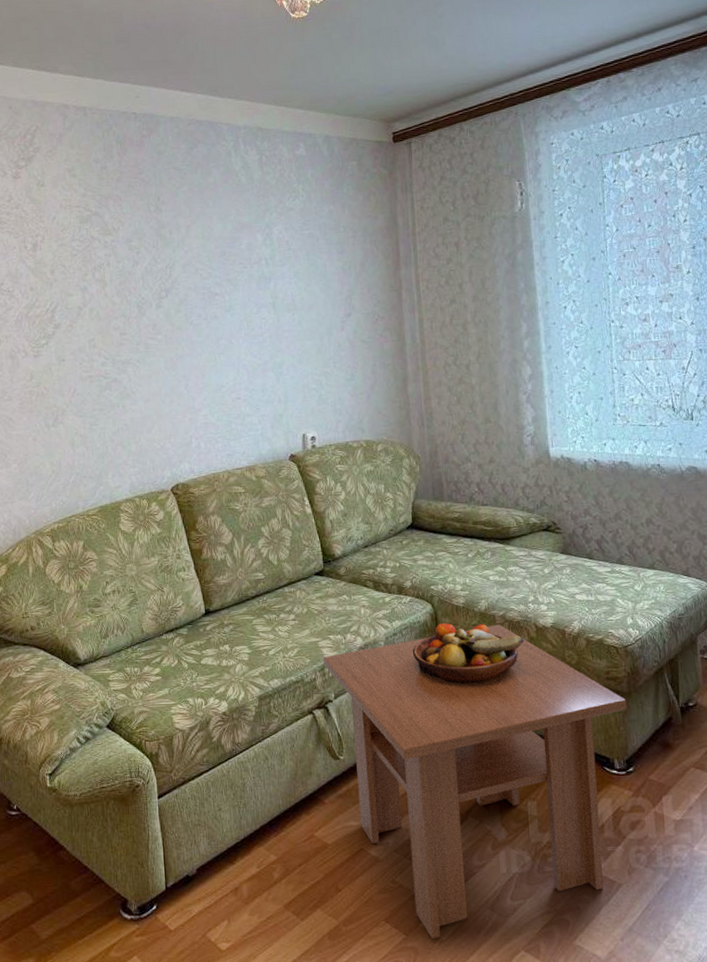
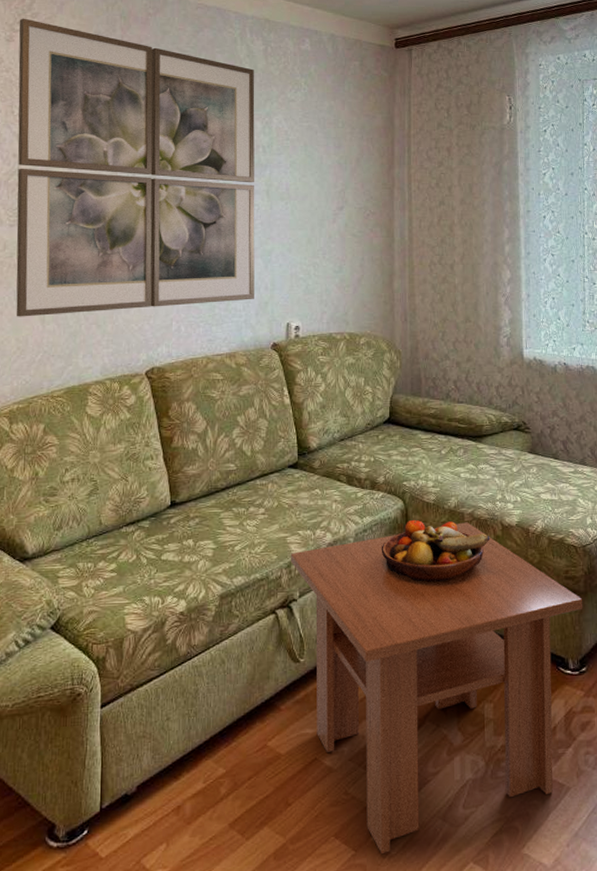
wall art: none [23,154,269,443] -> present [16,18,255,317]

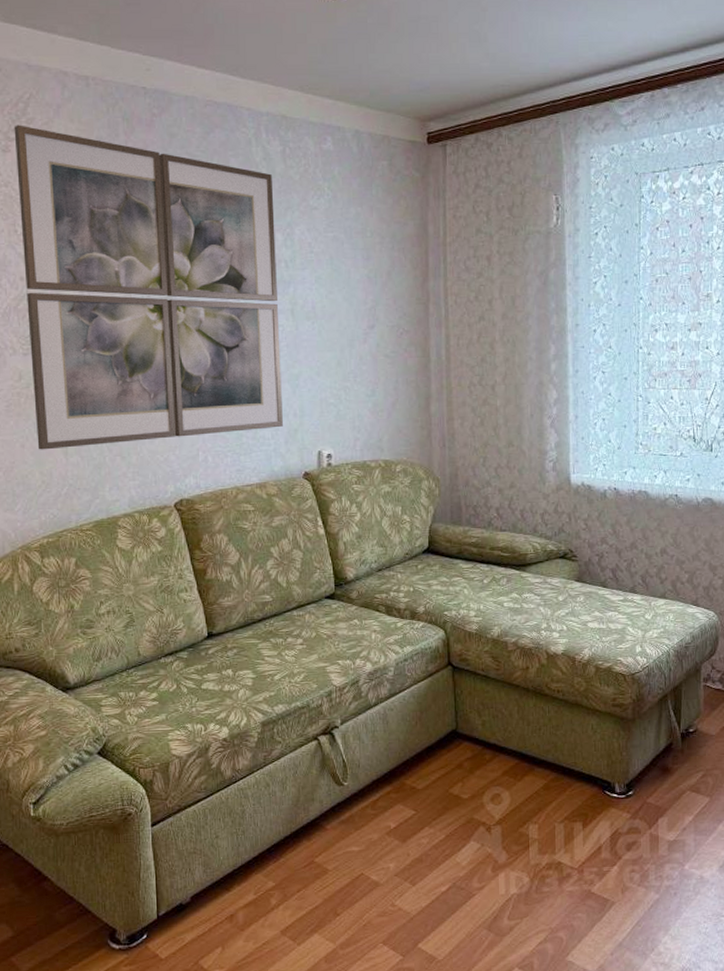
coffee table: present [290,522,583,855] -> none [330,651,631,960]
fruit bowl: present [381,519,490,582] -> none [422,648,535,710]

